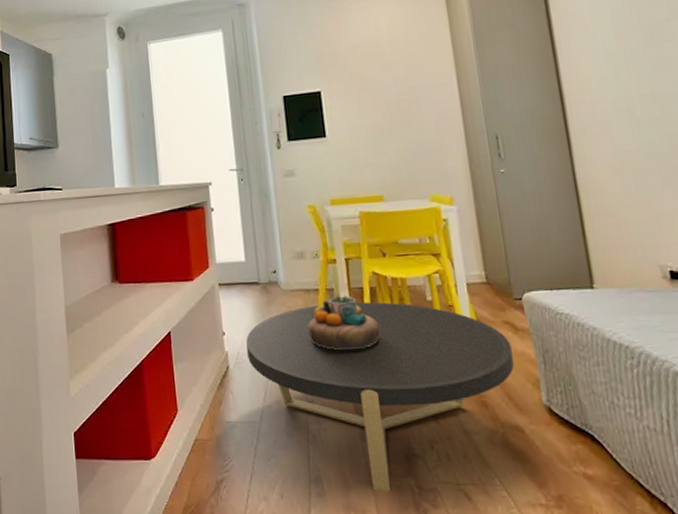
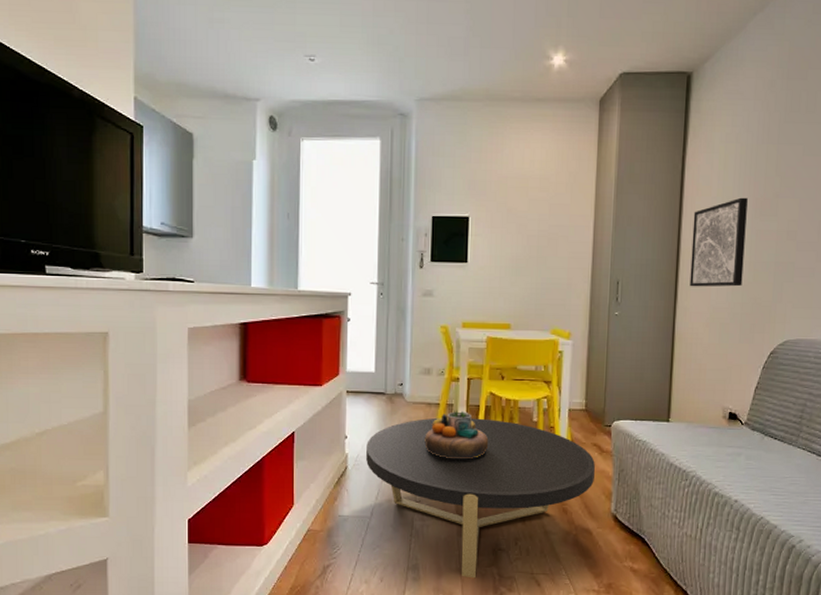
wall art: none [570,26,649,132] -> present [689,197,748,287]

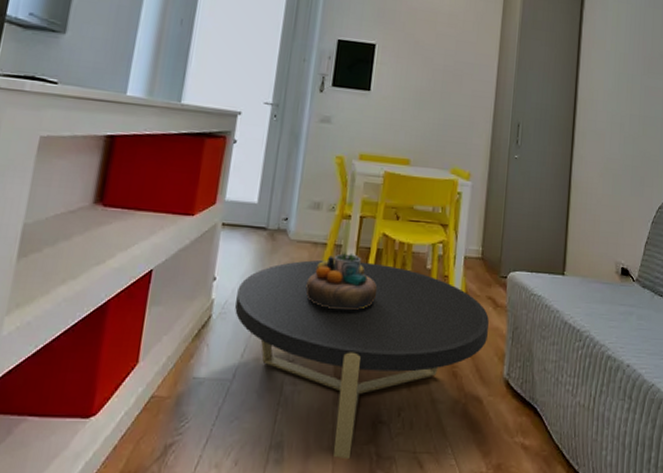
wall art: present [689,197,748,287] -> none [585,54,637,139]

